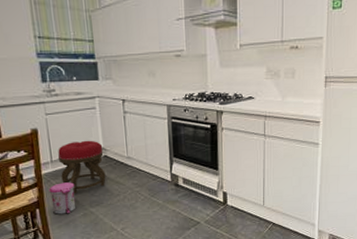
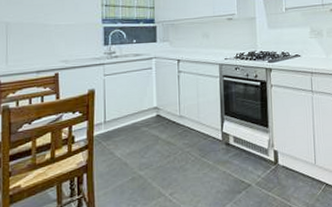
trash can: present [49,182,76,215] -> none [99,143,126,179]
stool: present [57,140,106,194] -> none [111,99,157,156]

